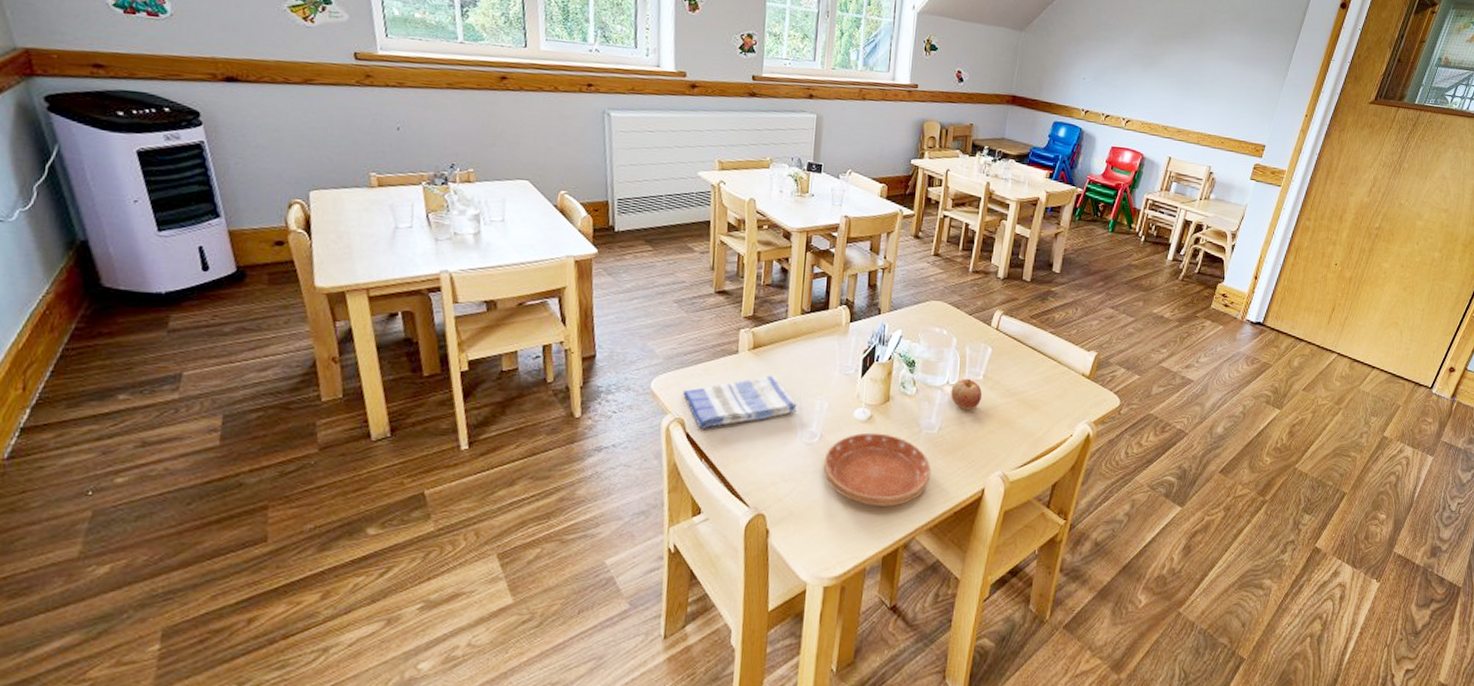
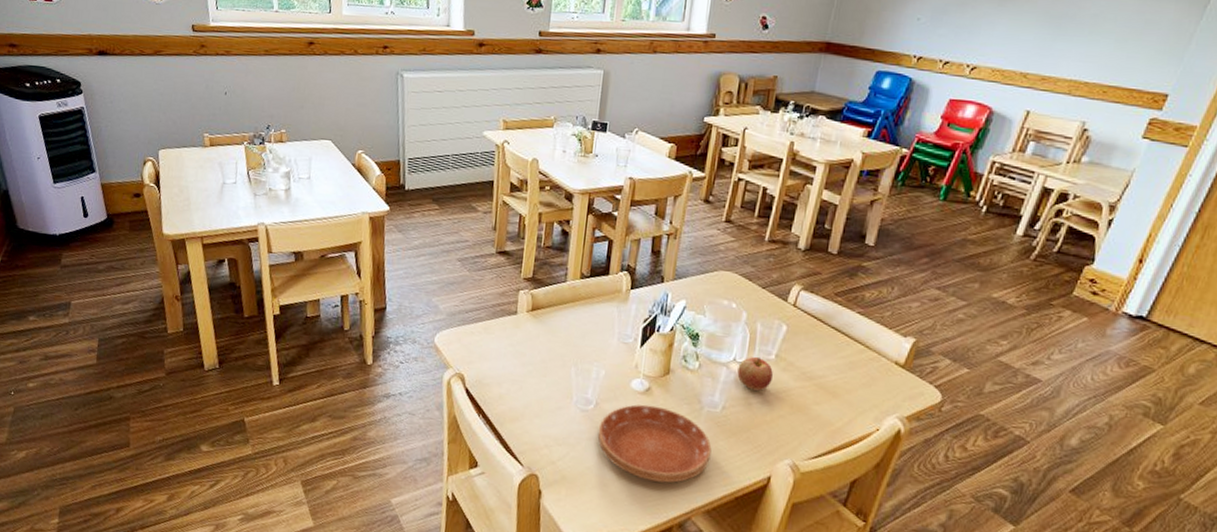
dish towel: present [683,375,797,429] -> none [464,338,573,386]

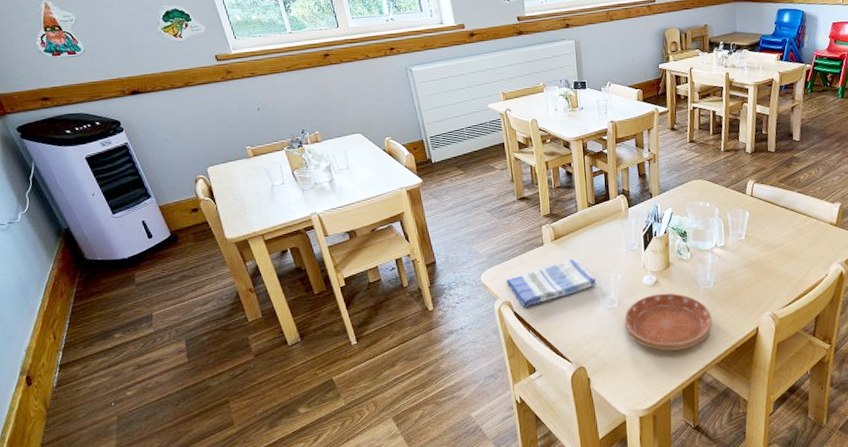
dish towel: none [464,338,573,386] -> present [506,258,597,308]
apple: present [737,356,773,392] -> none [719,239,746,266]

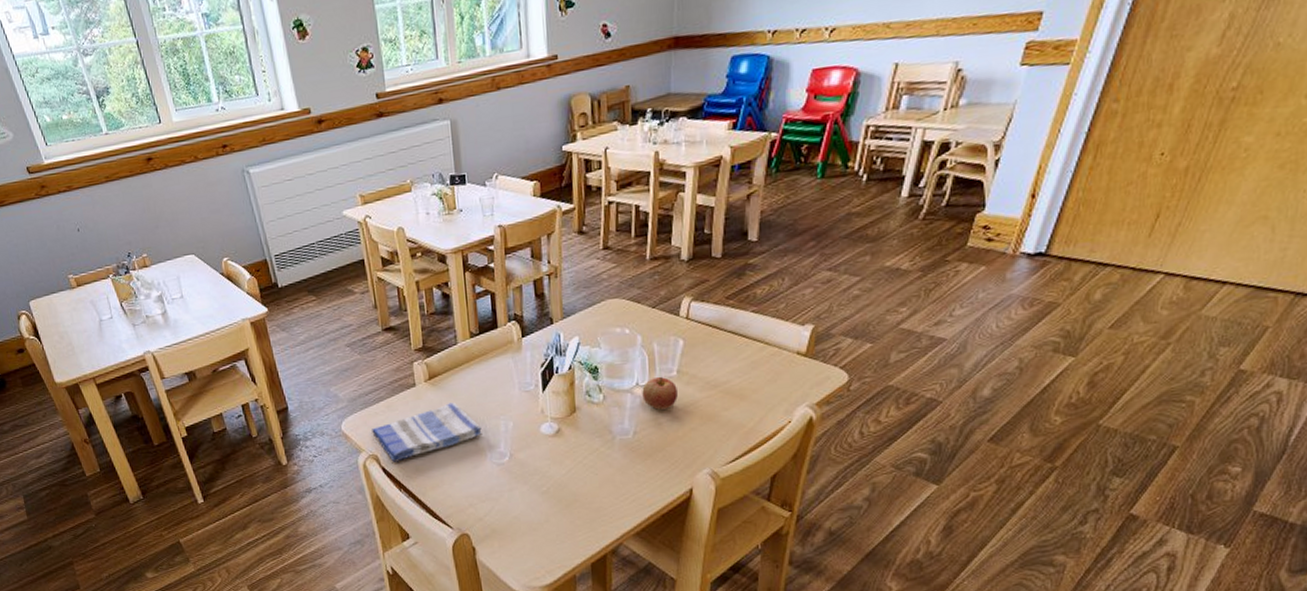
saucer: present [624,293,712,351] -> none [517,445,631,517]
apple: none [719,239,746,266] -> present [642,376,678,411]

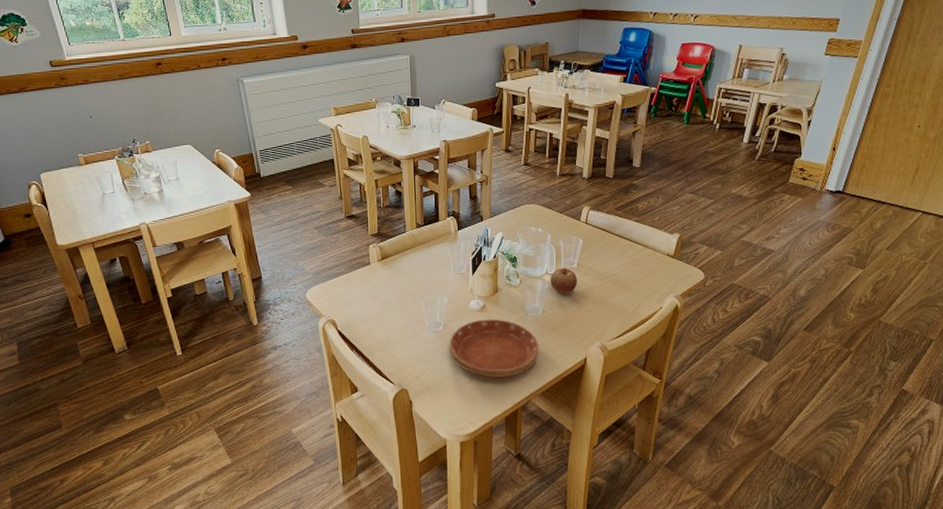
dish towel: present [372,402,482,462] -> none [331,280,422,327]
saucer: none [517,445,631,517] -> present [449,319,539,378]

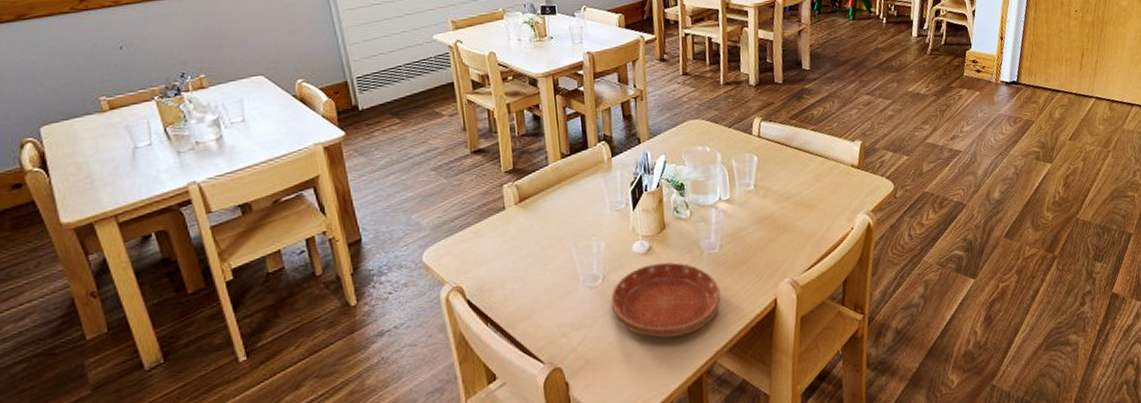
apple: present [550,267,577,295] -> none [724,190,757,224]

